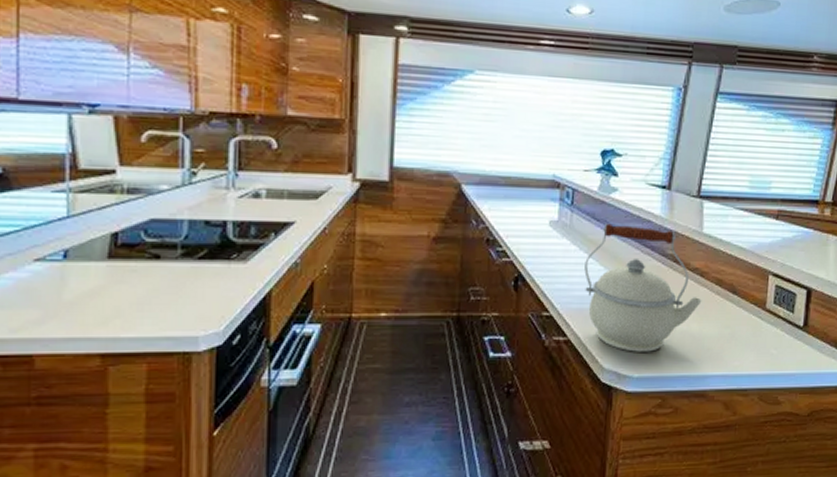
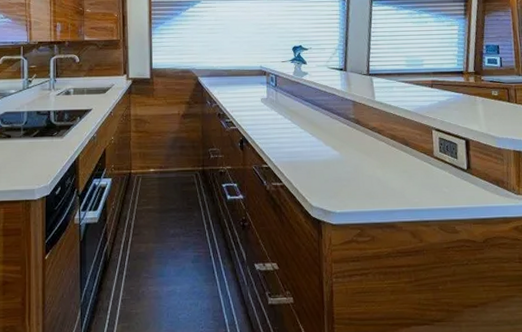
kettle: present [584,223,702,352] -> none [290,98,382,193]

